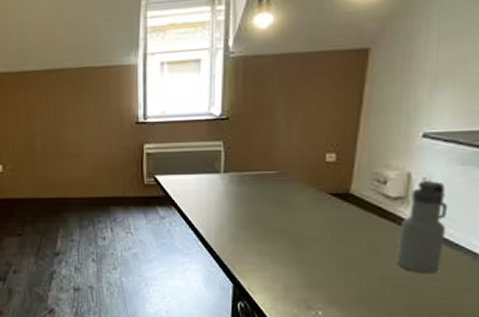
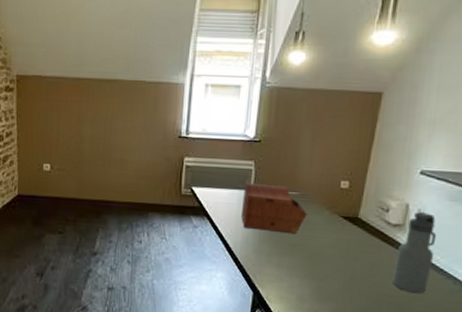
sewing box: none [212,165,289,218] -> present [240,182,307,234]

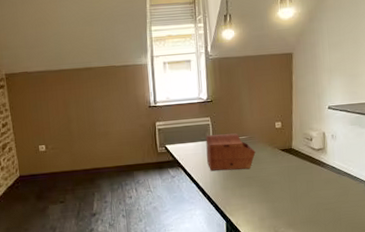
water bottle: present [392,212,437,294] -> none [323,136,348,199]

